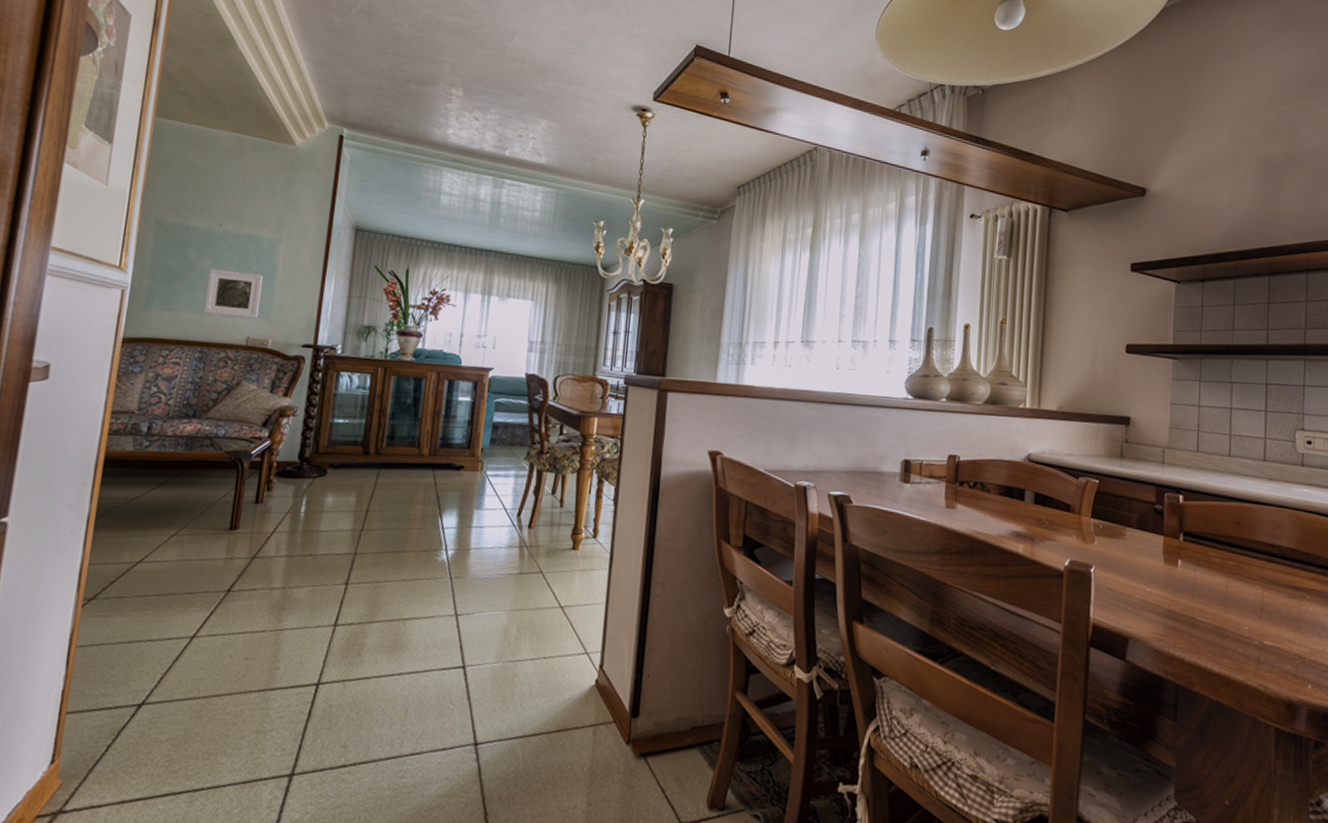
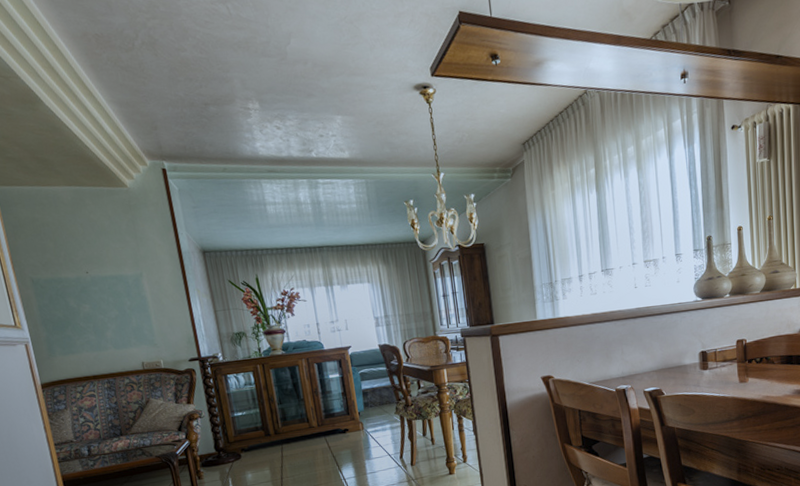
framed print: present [204,268,263,318] -> none [91,307,145,350]

